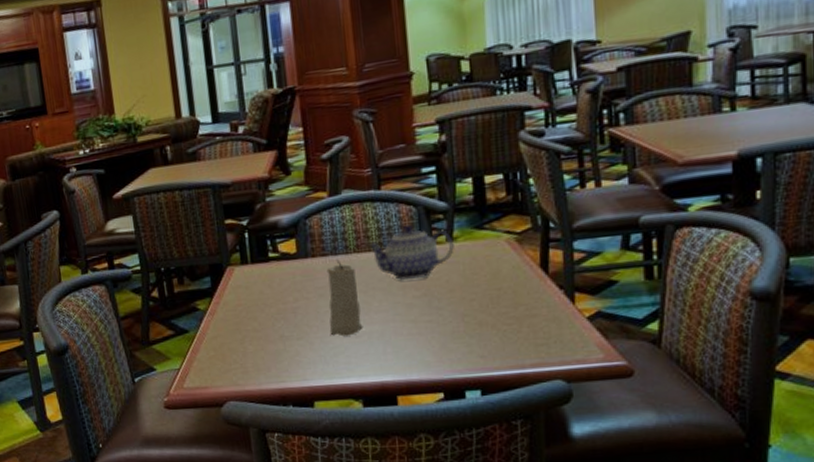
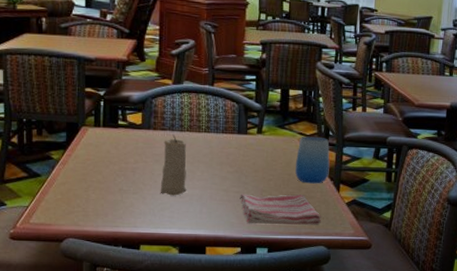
teapot: present [368,224,454,281] -> none [198,116,262,159]
dish towel: none [433,313,552,361] -> present [240,194,321,225]
cup: none [505,232,556,298] -> present [294,136,330,184]

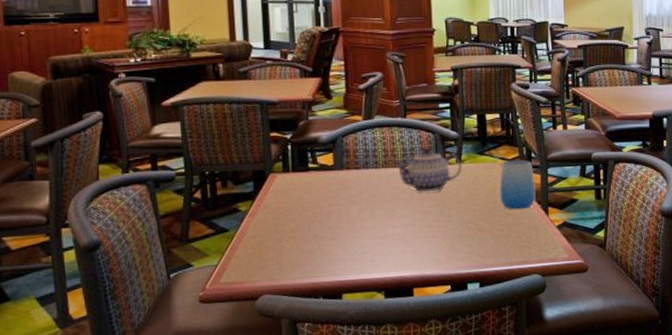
candle: present [160,134,187,196] -> none [358,172,388,238]
teapot: none [198,116,262,159] -> present [394,147,462,193]
dish towel: present [240,194,321,225] -> none [444,222,532,259]

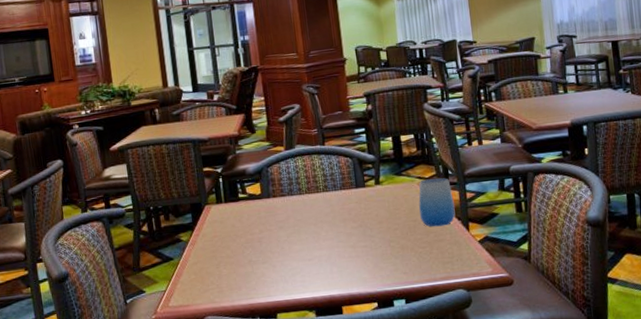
teapot: present [394,147,462,193] -> none [316,172,381,215]

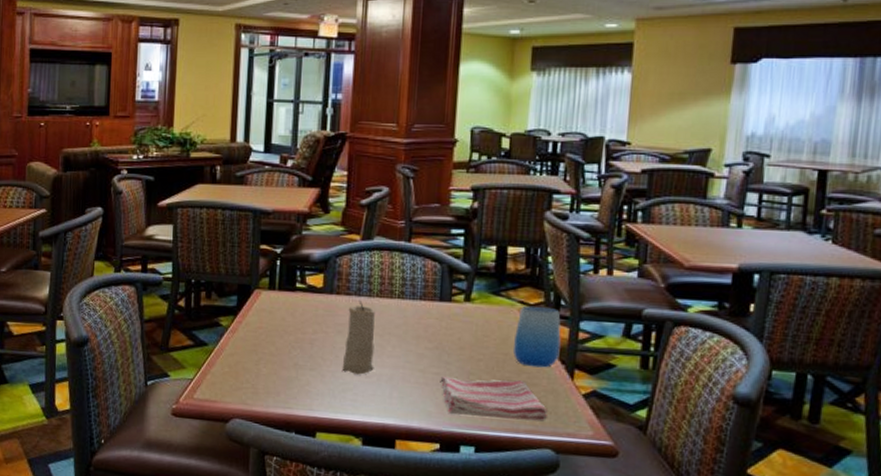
candle: none [285,199,315,260] -> present [342,300,375,375]
dish towel: none [368,239,455,278] -> present [440,376,548,422]

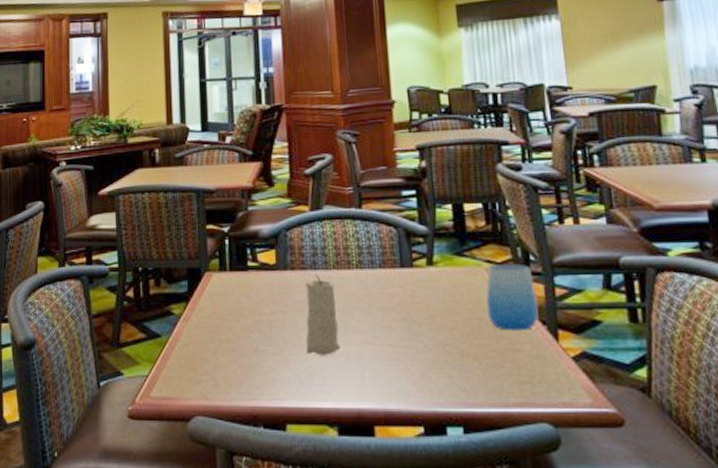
dish towel: present [440,376,548,422] -> none [413,347,537,393]

